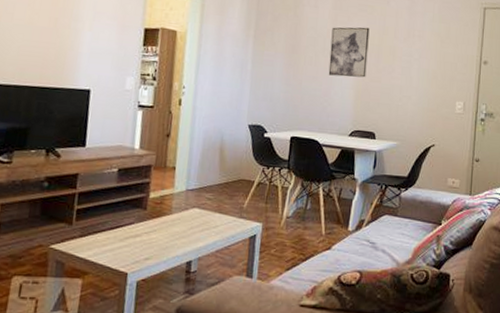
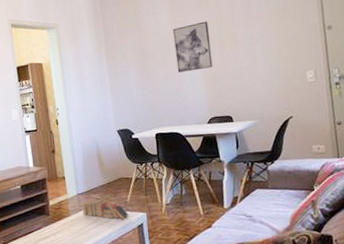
book: none [188,199,242,228] -> present [82,199,129,220]

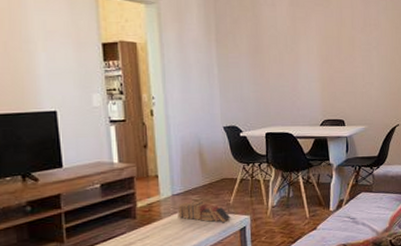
wall art: present [173,21,213,73] -> none [292,21,330,71]

